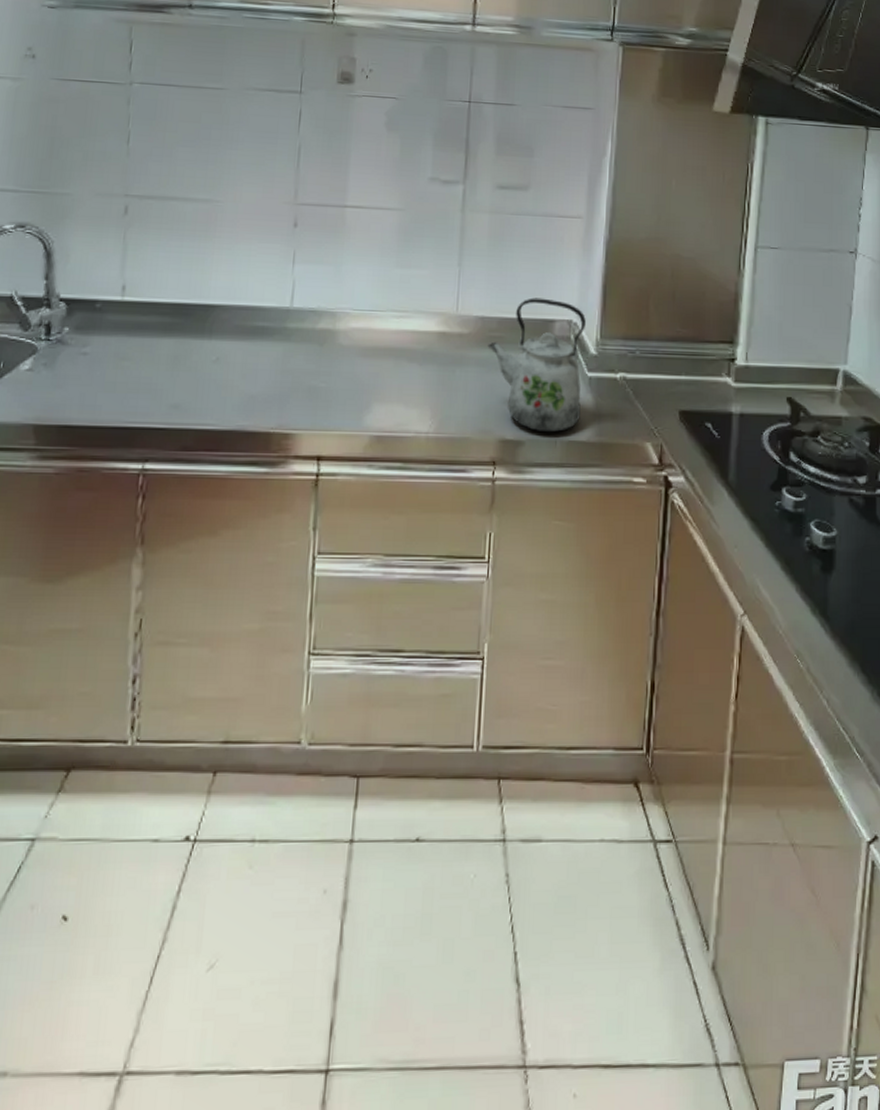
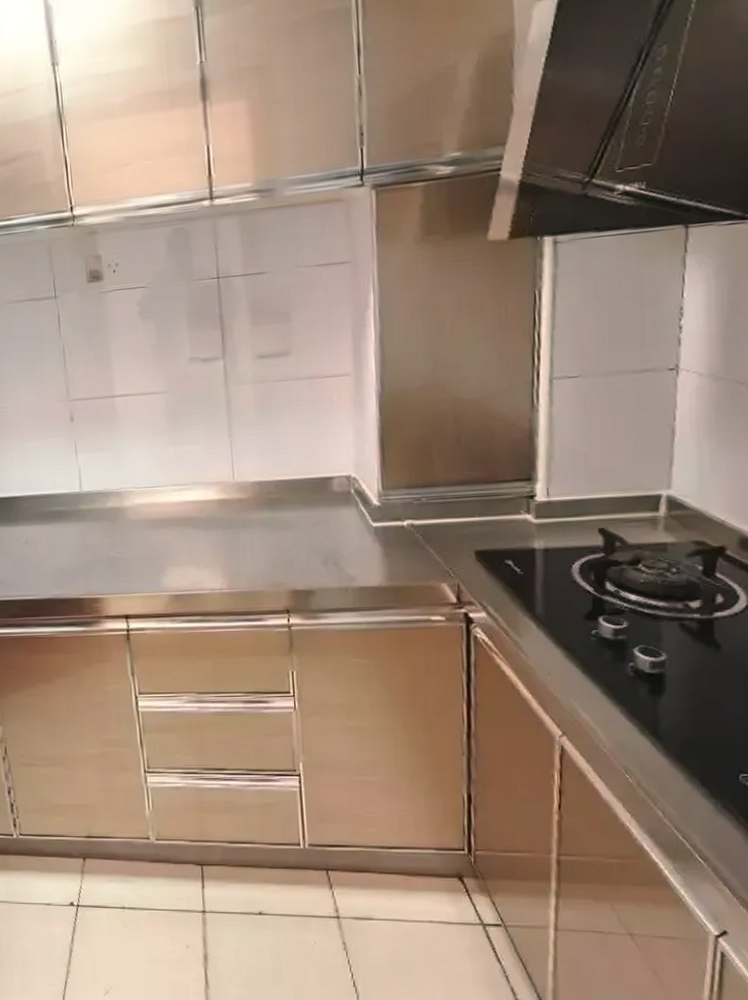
kettle: present [487,297,586,433] -> none [268,457,370,582]

